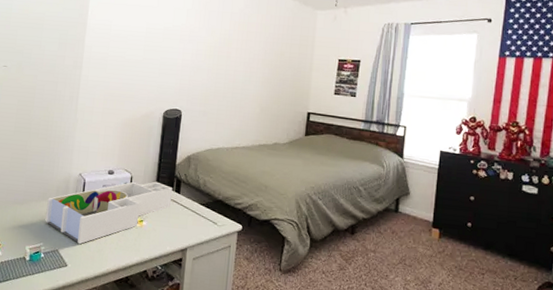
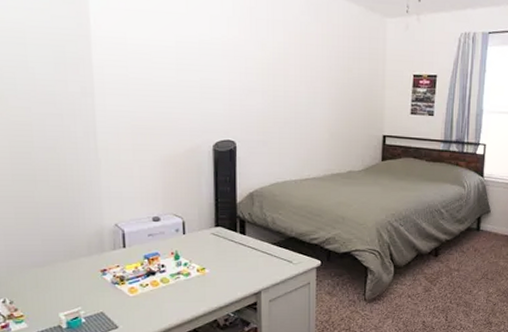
desk organizer: present [45,181,173,245] -> none [77,224,237,303]

